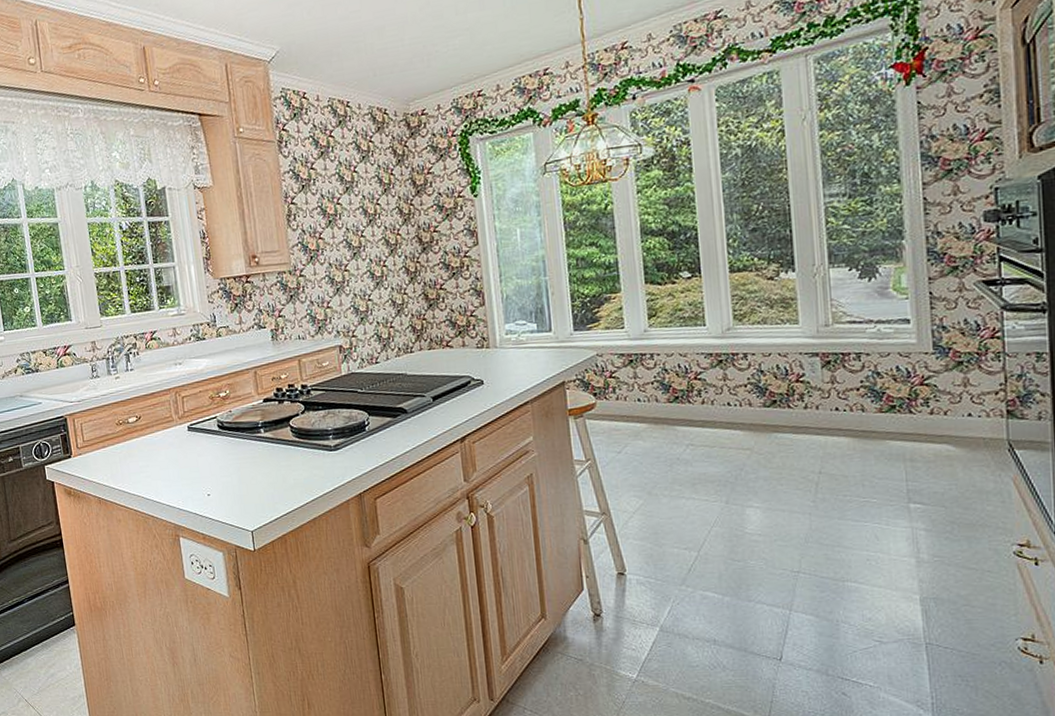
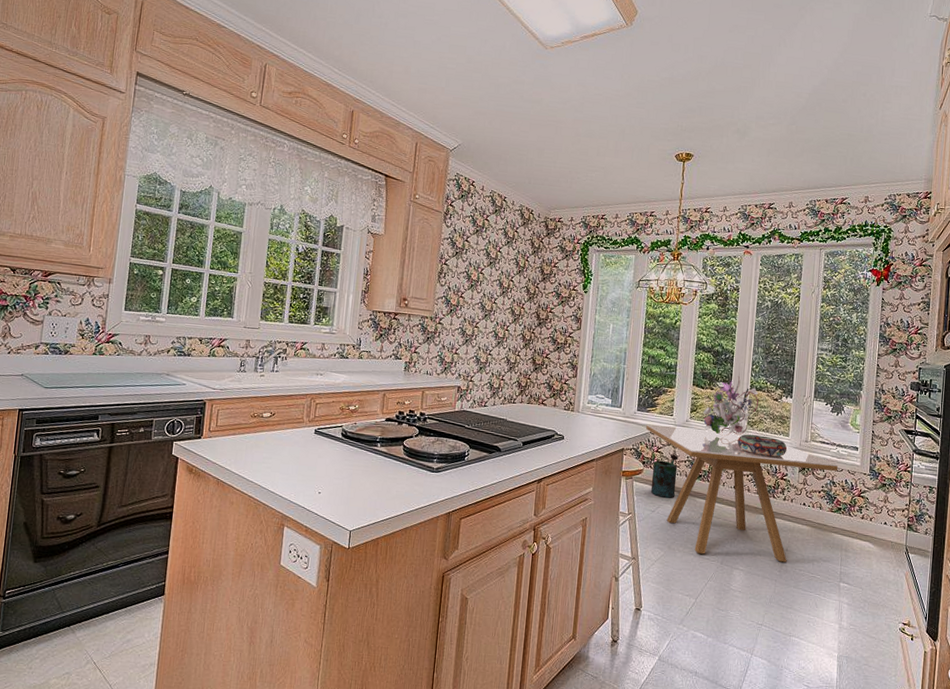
dining table: none [590,330,881,496] -> present [646,424,838,562]
watering can: none [607,377,646,433] -> present [650,455,679,498]
bouquet: none [662,255,757,342] -> present [699,374,762,437]
decorative bowl: none [722,329,799,357] -> present [737,434,788,457]

